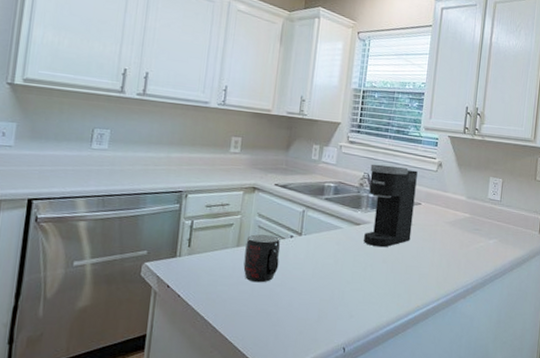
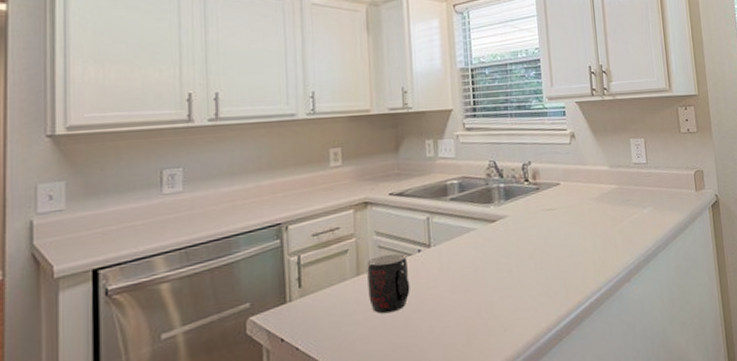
coffee maker: present [364,164,418,248] -> none [495,146,556,243]

